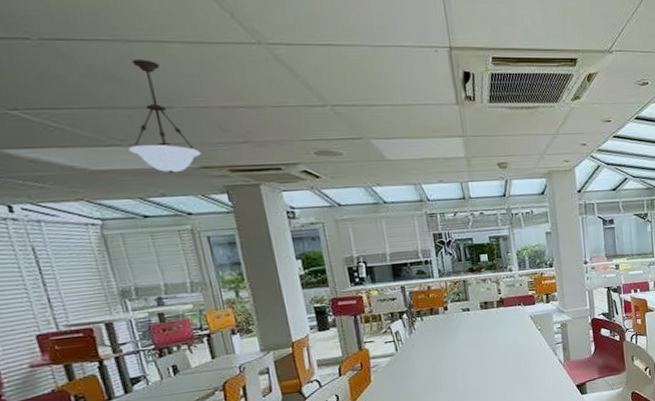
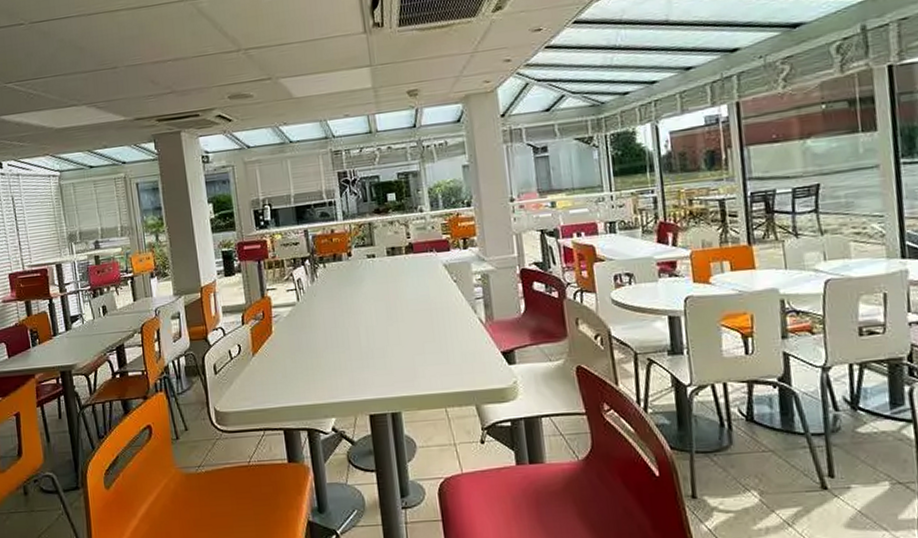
pendant light: present [129,59,202,173] -> none [83,28,136,127]

